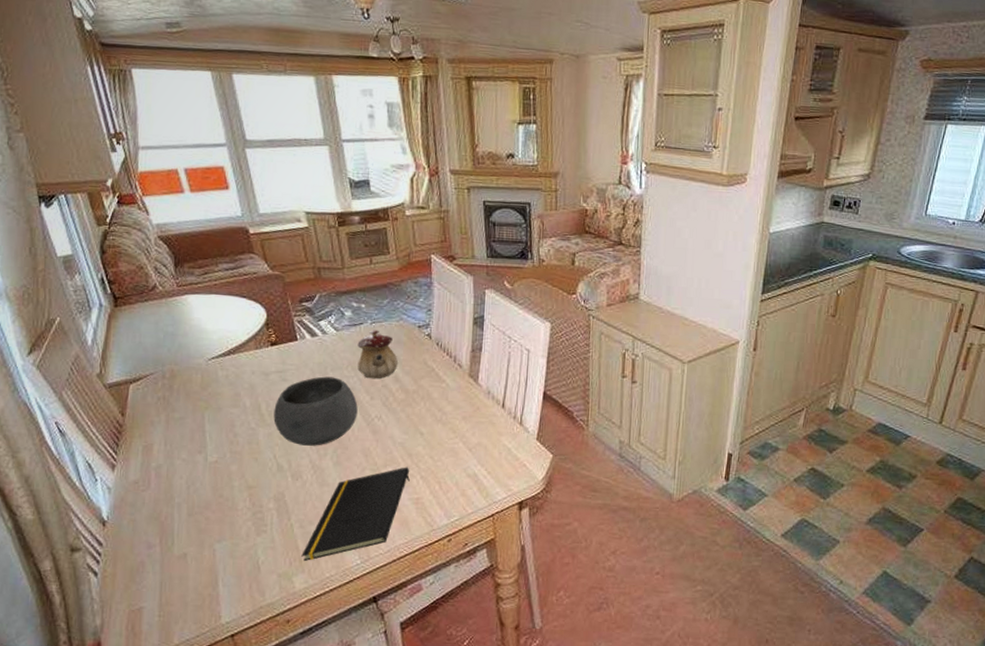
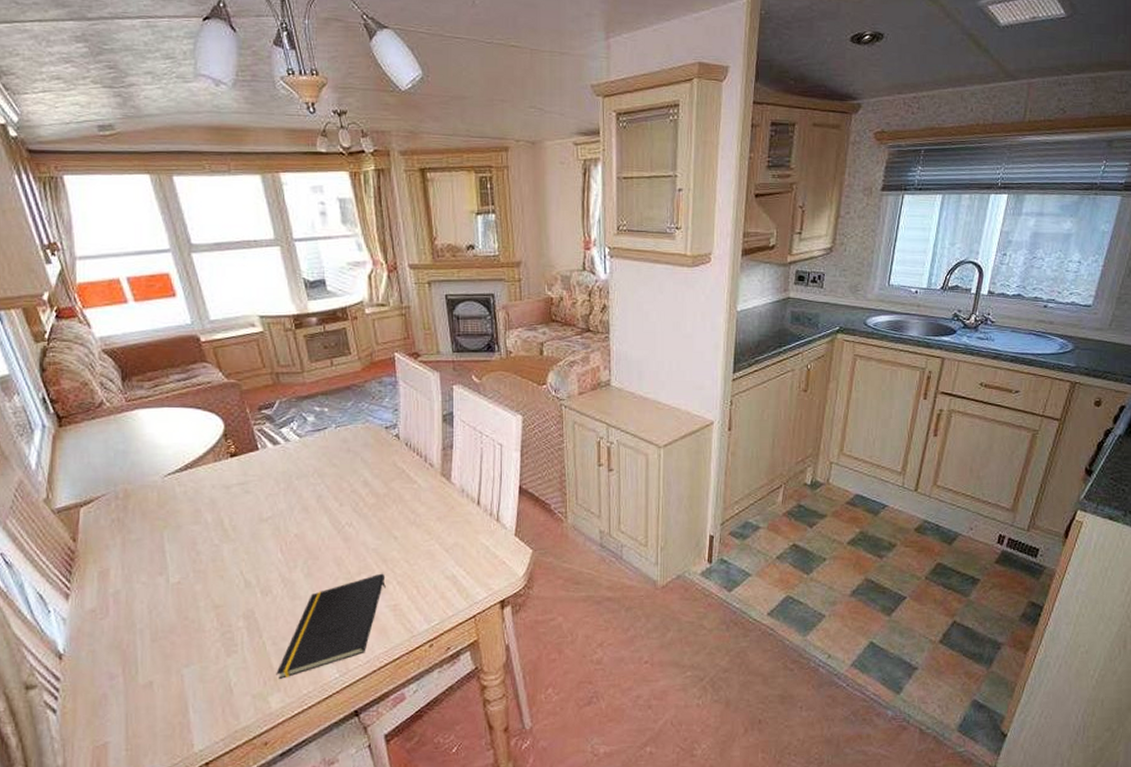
bowl: present [273,376,358,446] -> none [238,485,327,559]
teapot: present [357,330,399,379] -> none [323,434,367,485]

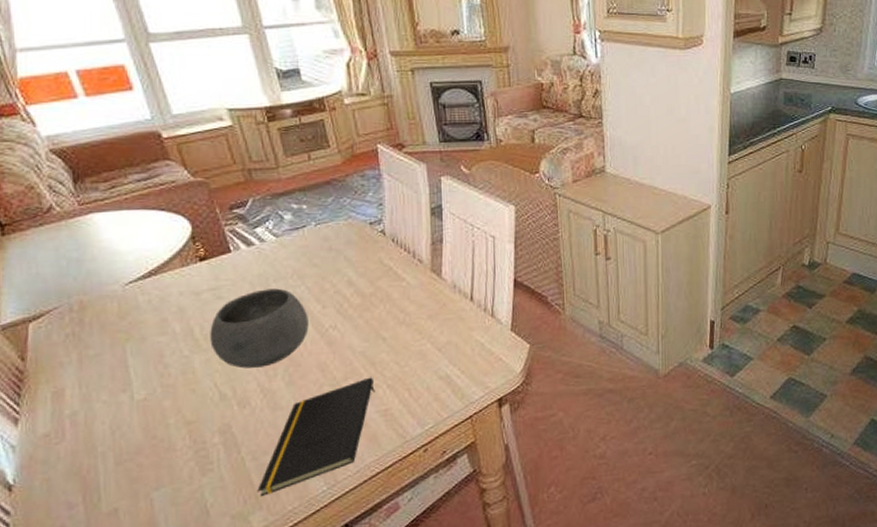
bowl: none [238,485,327,559] -> present [210,288,309,369]

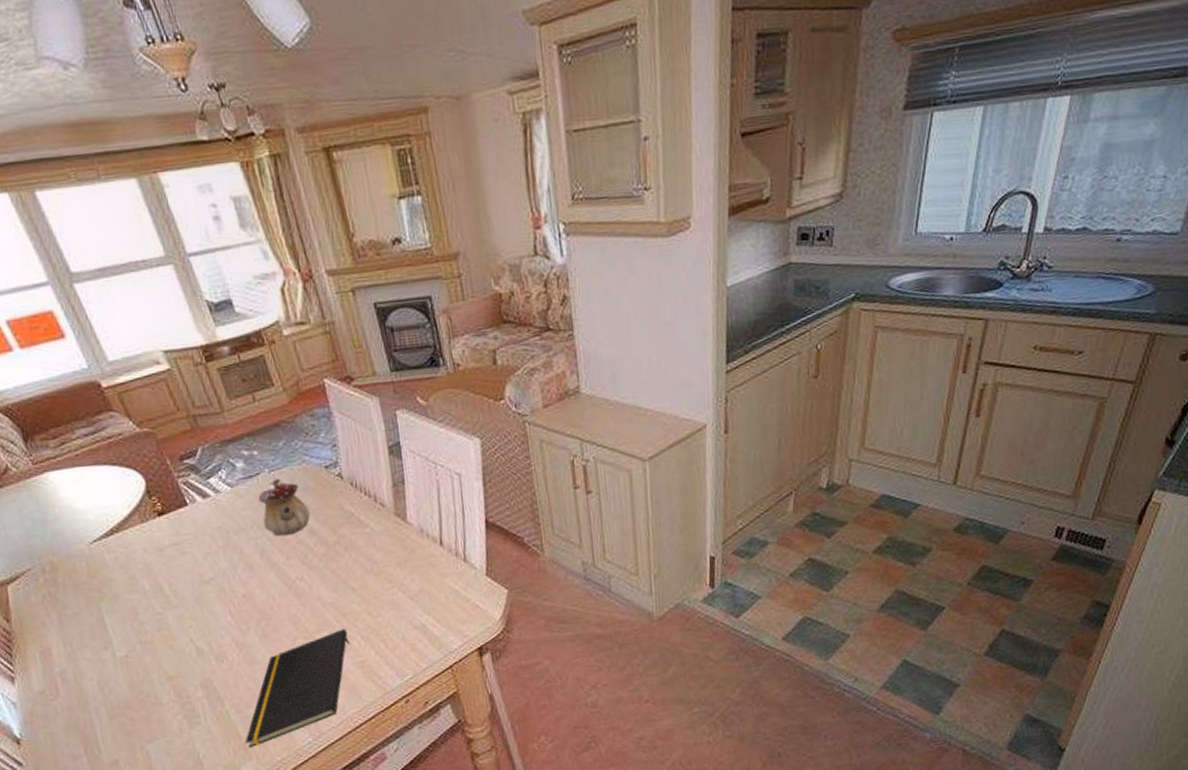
bowl: present [210,288,309,369] -> none [178,540,276,624]
teapot: none [302,232,351,286] -> present [258,478,311,537]

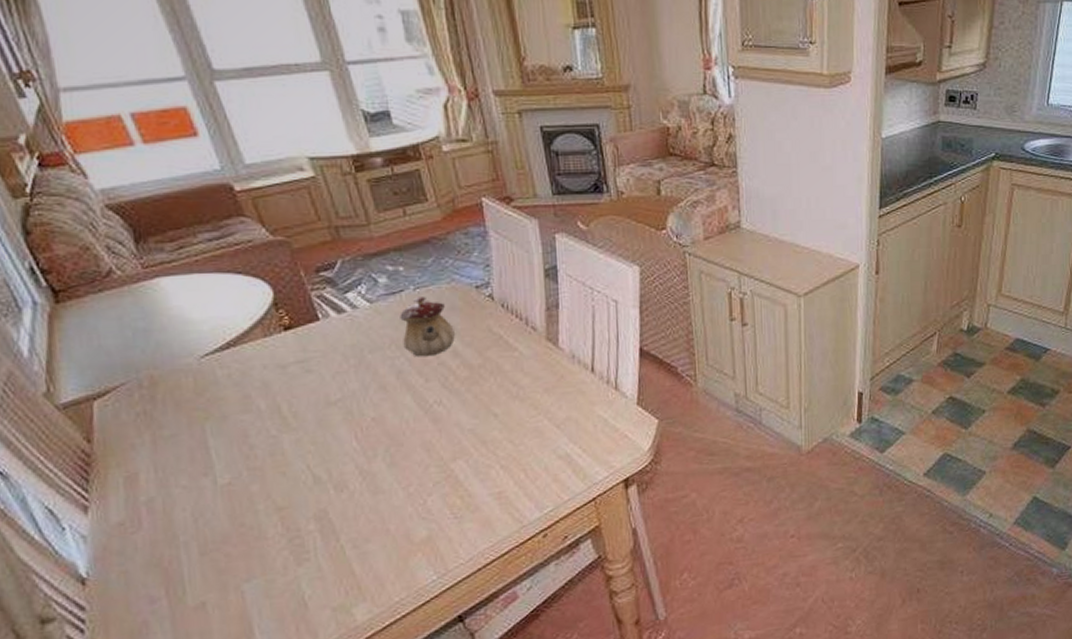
notepad: present [245,628,350,749] -> none [359,457,487,588]

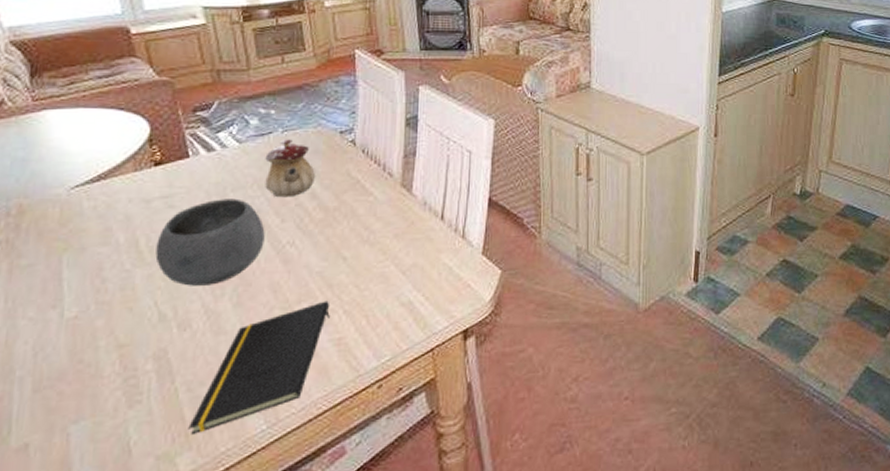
bowl: none [299,360,411,449] -> present [155,198,265,286]
notepad: none [359,457,487,588] -> present [188,301,330,436]

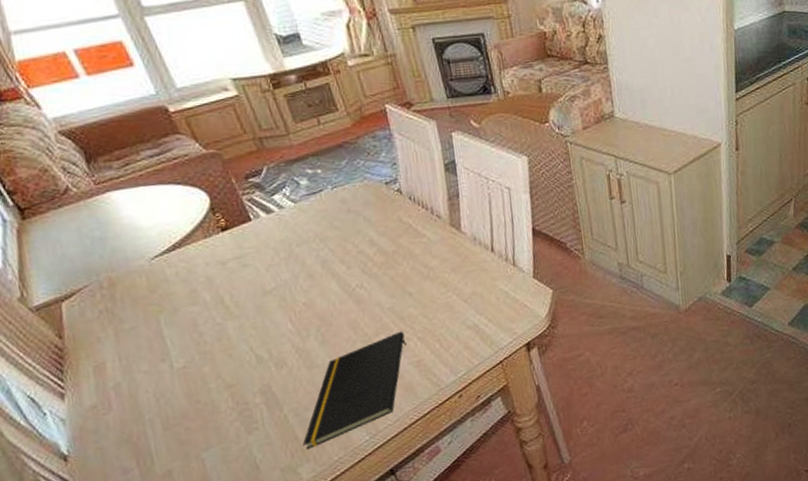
bowl: present [155,198,265,286] -> none [239,252,336,332]
teapot: present [265,139,316,198] -> none [321,194,371,248]

